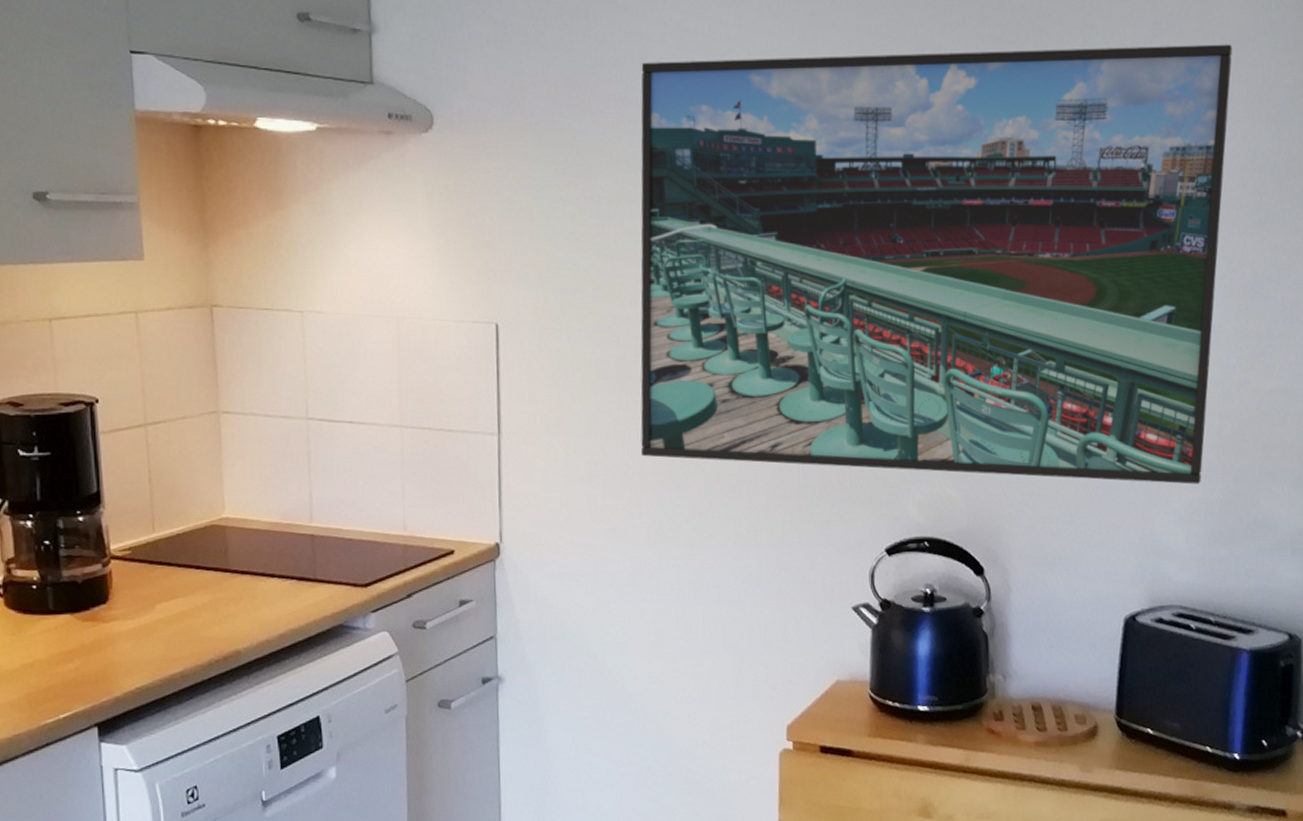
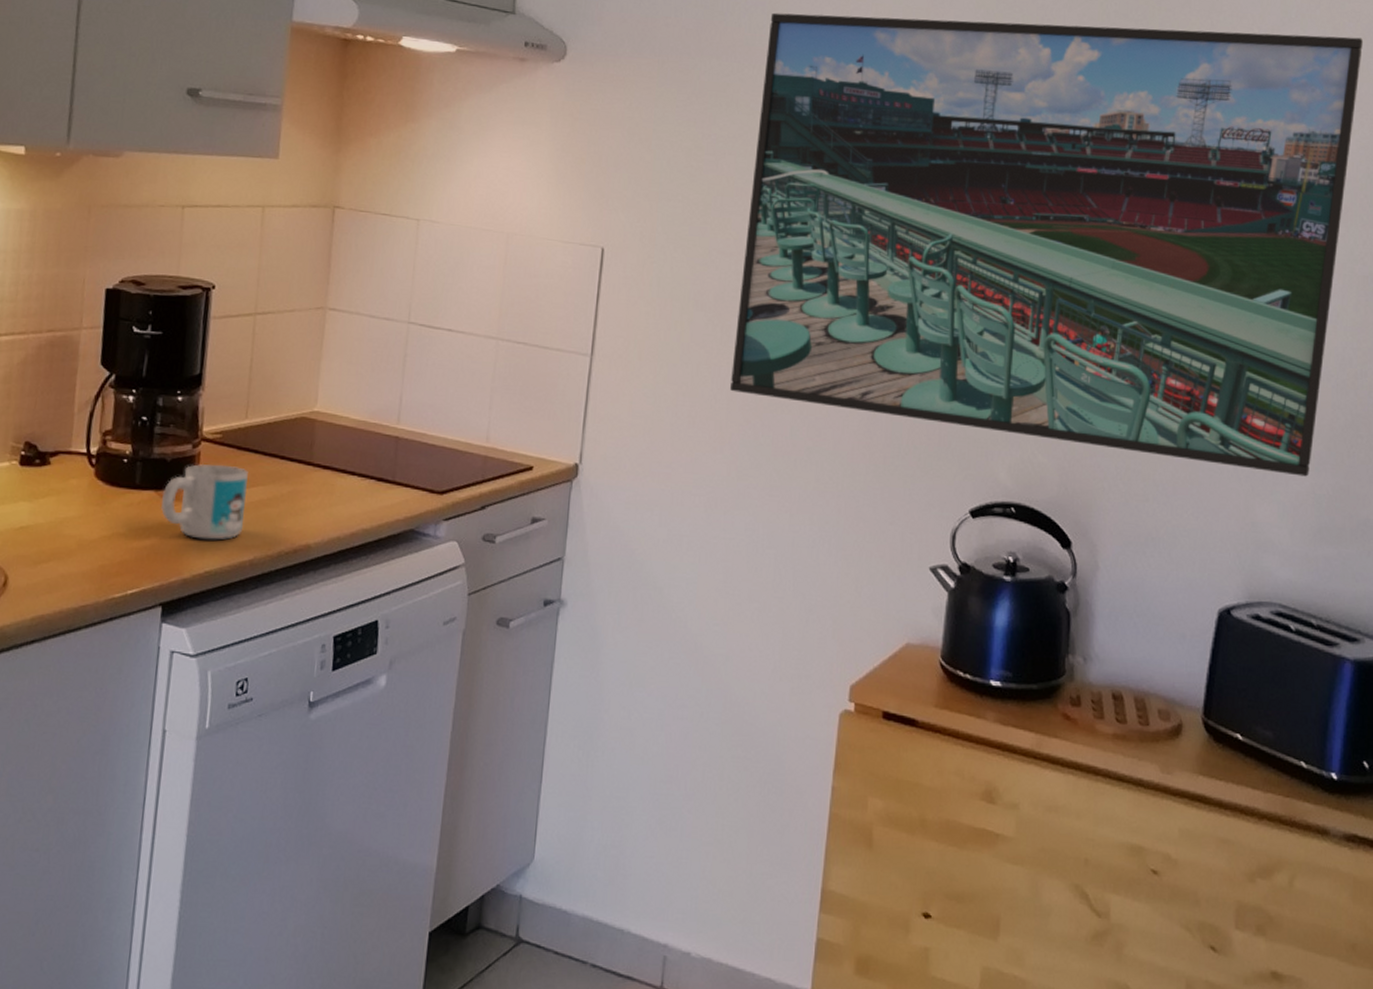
mug: none [78,580,169,657] -> present [160,463,248,540]

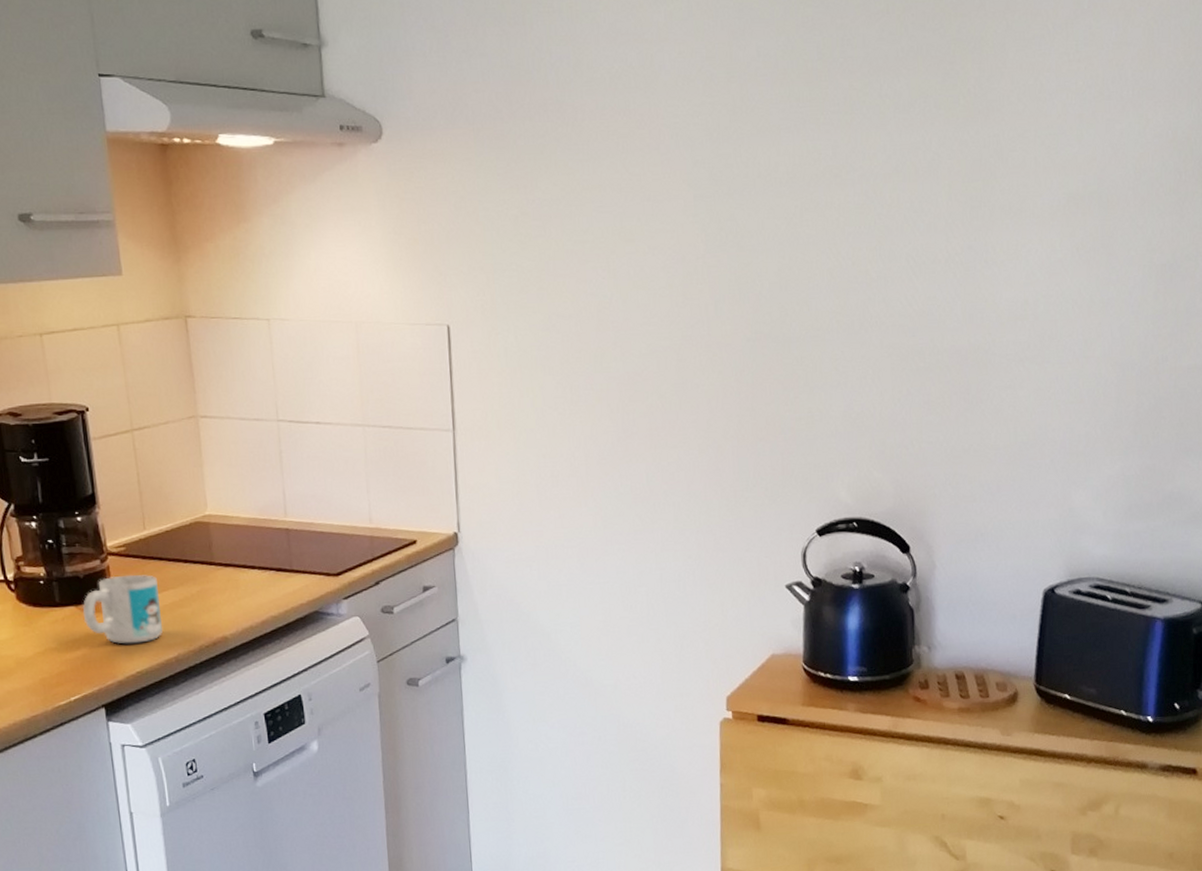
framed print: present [730,12,1363,477] -> none [576,22,1154,461]

